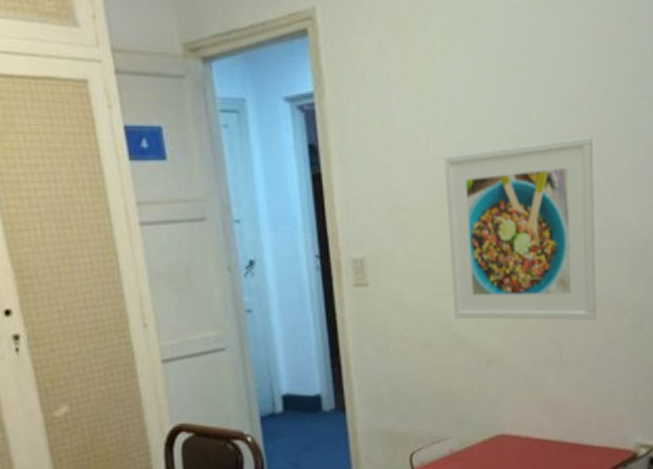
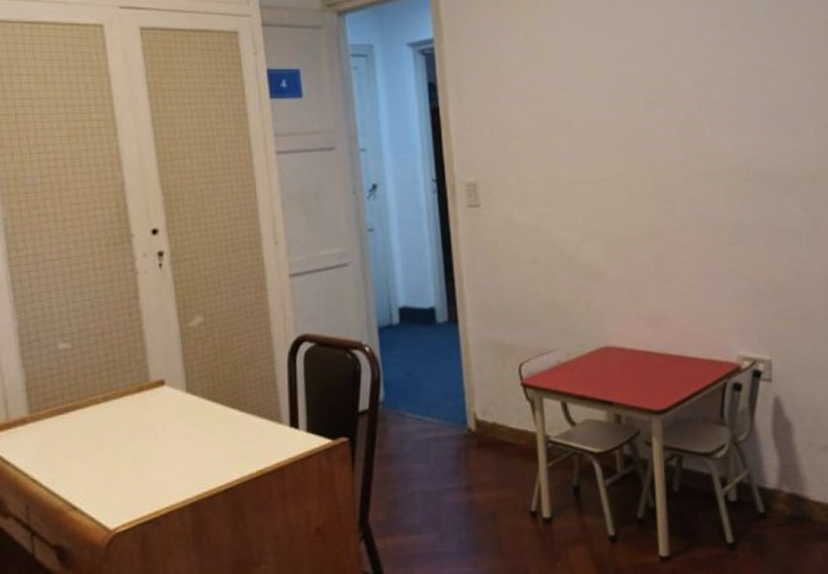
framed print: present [444,137,597,321] -> none [550,73,695,239]

